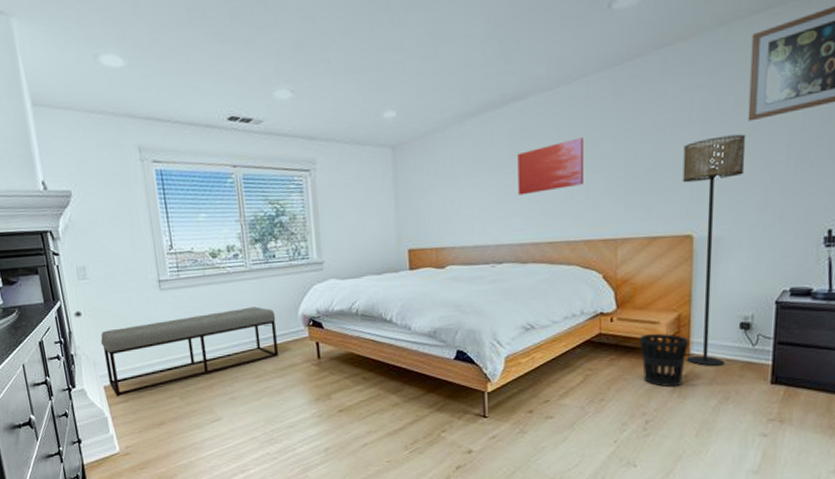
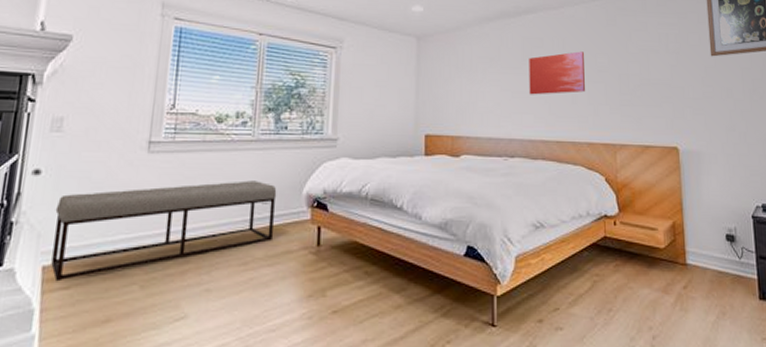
wastebasket: present [639,333,690,388] -> none [641,240,685,299]
floor lamp: present [682,134,746,366] -> none [664,65,718,277]

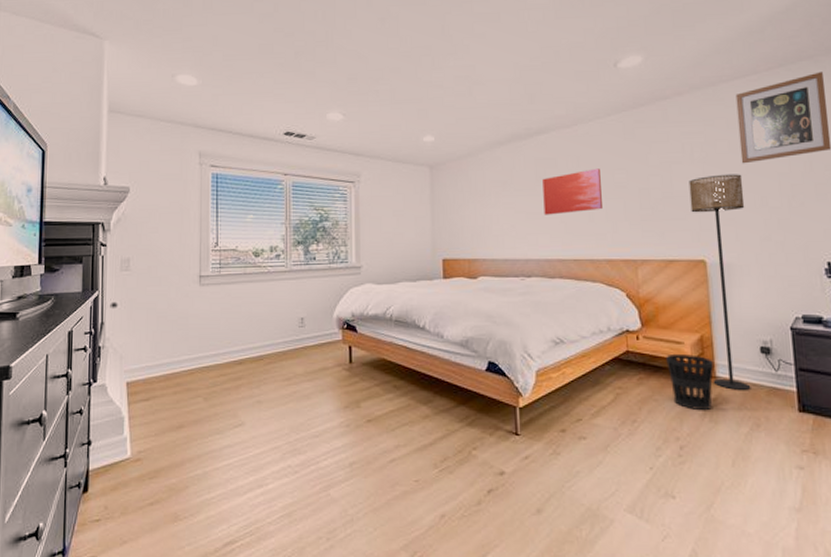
bench: present [51,180,277,282] -> none [131,307,311,395]
wastebasket: none [641,240,685,299] -> present [666,353,715,411]
floor lamp: none [664,65,718,277] -> present [689,174,751,390]

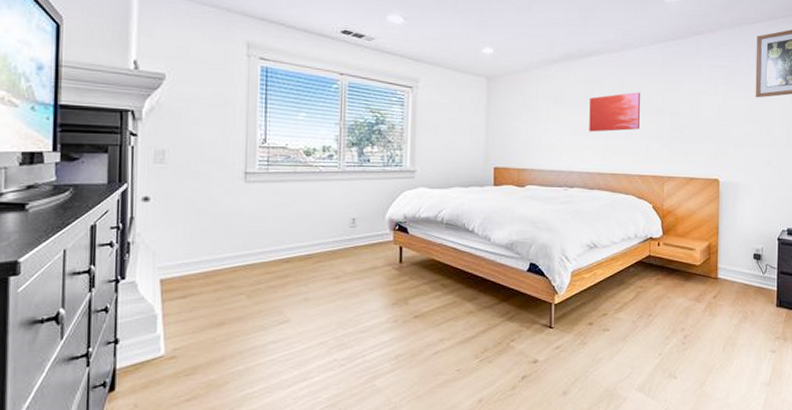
wastebasket: present [666,353,715,411] -> none [680,258,717,306]
floor lamp: present [689,174,751,390] -> none [711,105,755,289]

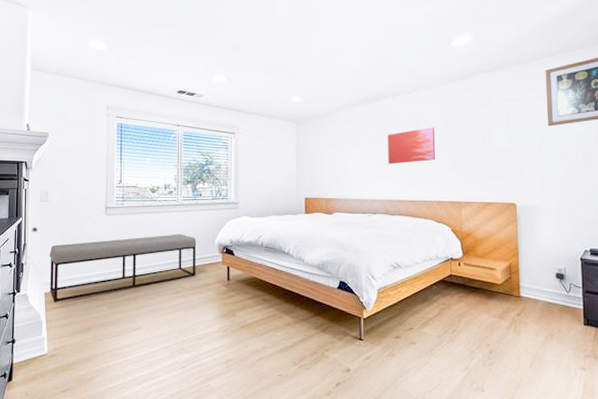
bench: none [166,207,363,292] -> present [49,234,197,303]

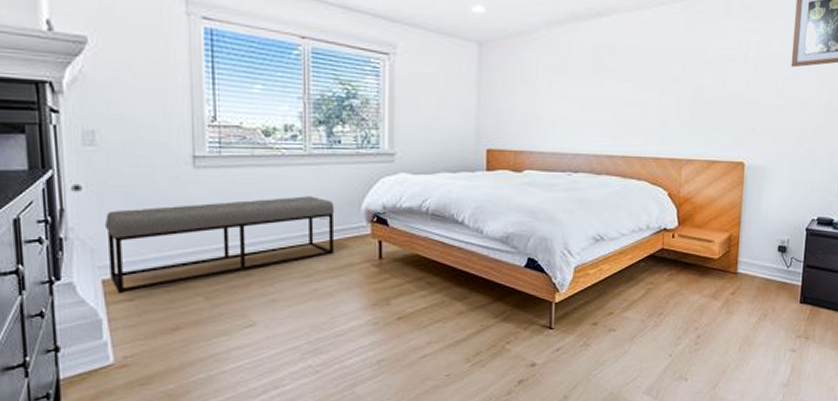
wall art: present [388,127,435,164] -> none [597,60,658,108]

